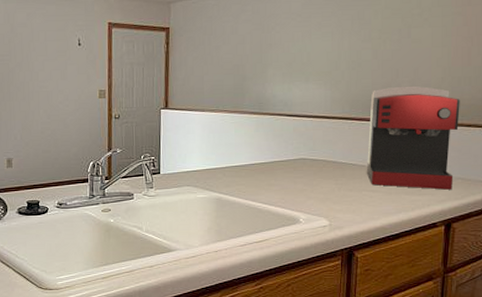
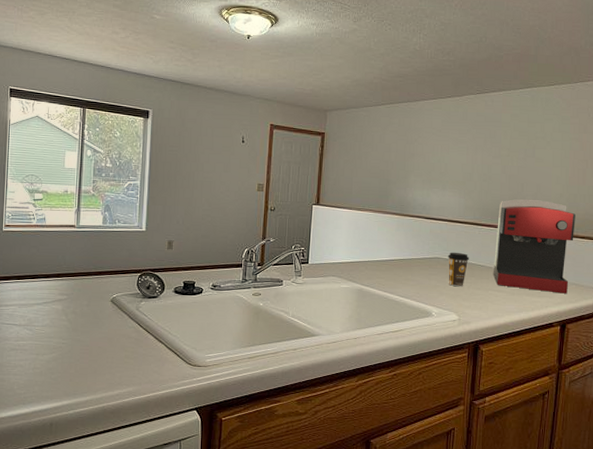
coffee cup: none [314,151,339,190] -> present [447,252,469,287]

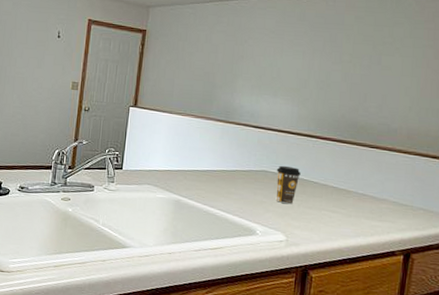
coffee maker: present [492,199,576,294] -> none [327,110,427,219]

